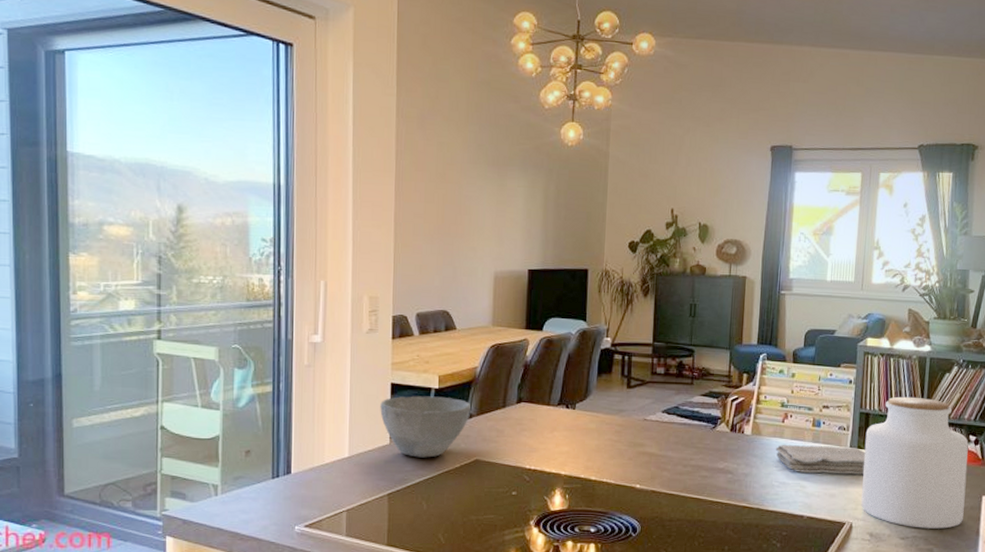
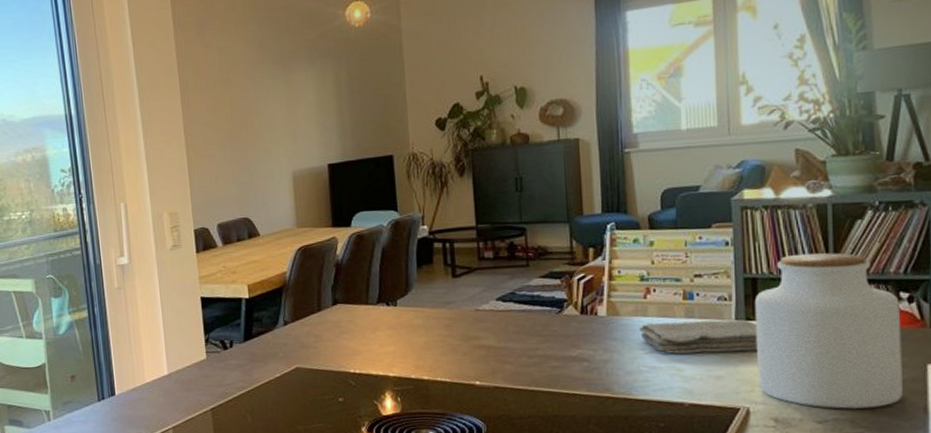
bowl: present [380,396,471,458] -> none [192,306,285,370]

